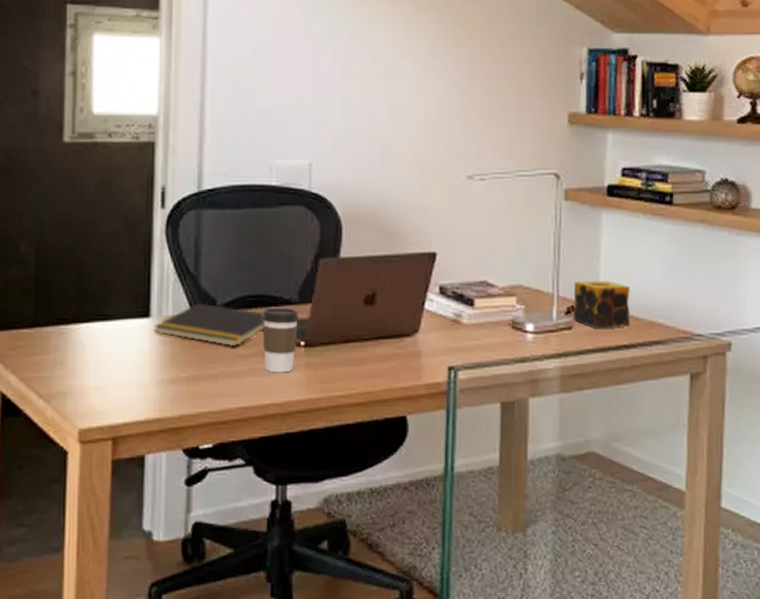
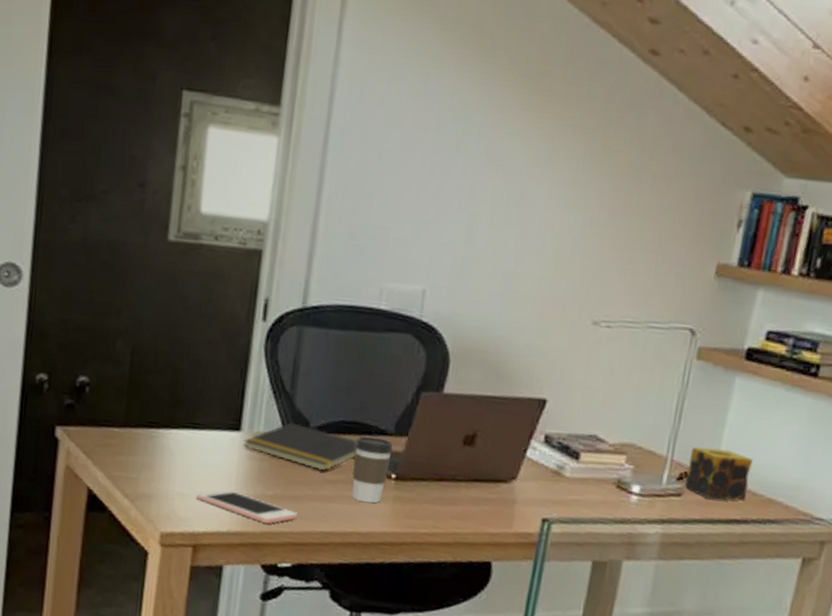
cell phone: none [111,377,214,406] -> present [196,489,298,523]

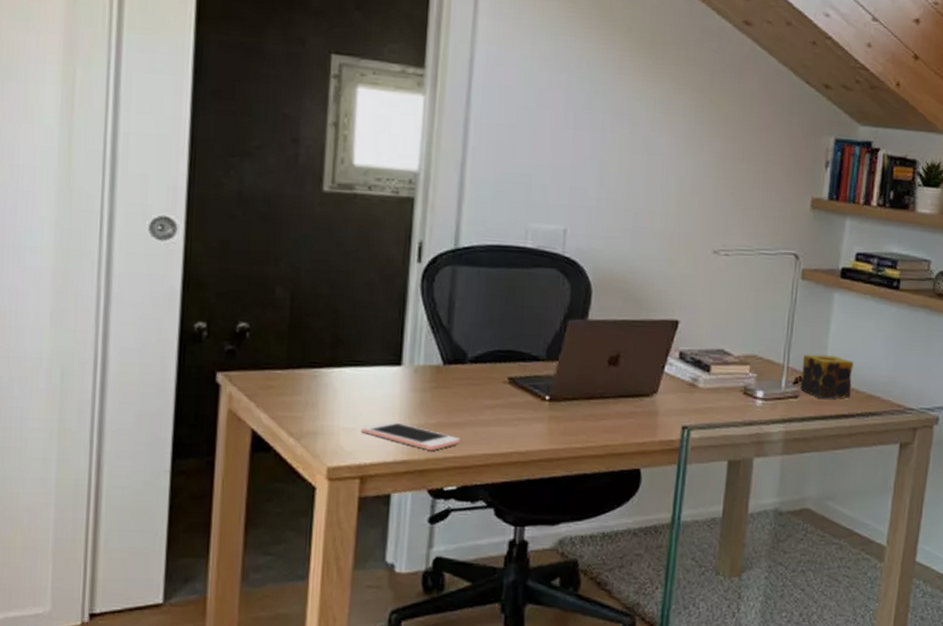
notepad: present [243,422,358,471] -> none [405,355,513,398]
coffee cup: present [351,436,394,504] -> none [510,363,546,424]

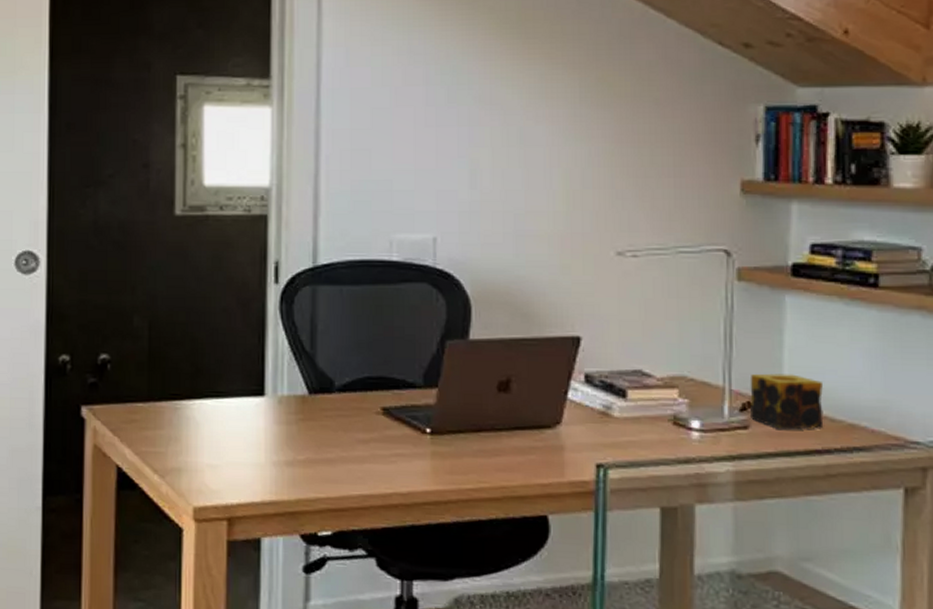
cell phone: present [361,421,461,450] -> none [226,457,333,490]

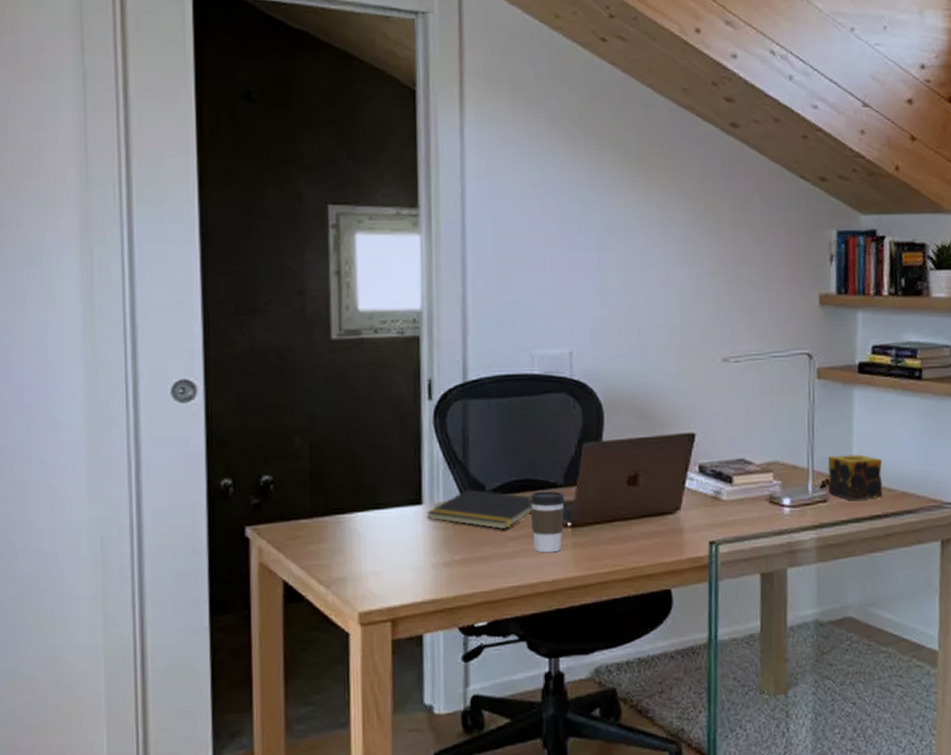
notepad: none [268,383,386,431] -> present [426,489,533,530]
coffee cup: none [384,391,425,461] -> present [530,491,566,553]

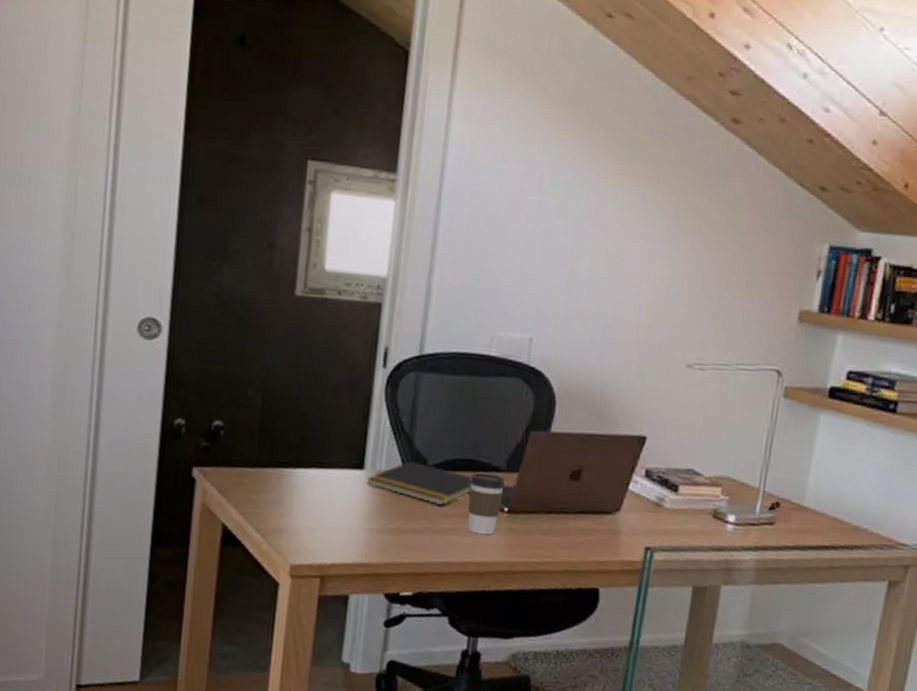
candle: present [828,454,883,500] -> none [777,479,839,529]

